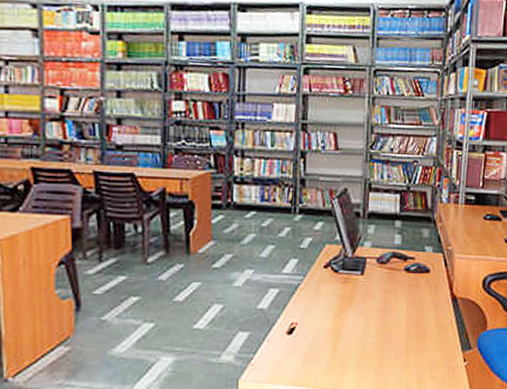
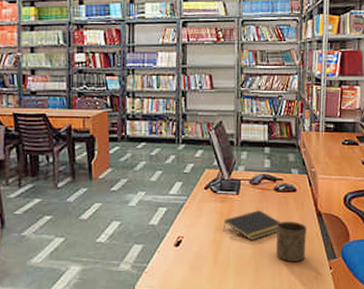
notepad: none [345,293,410,329] -> present [224,210,280,241]
cup: none [404,307,440,353] -> present [276,222,307,262]

